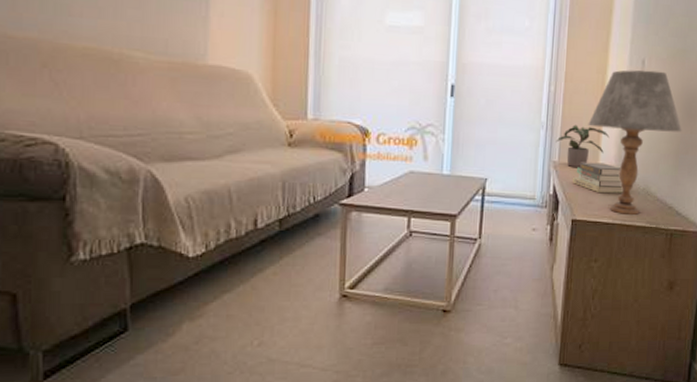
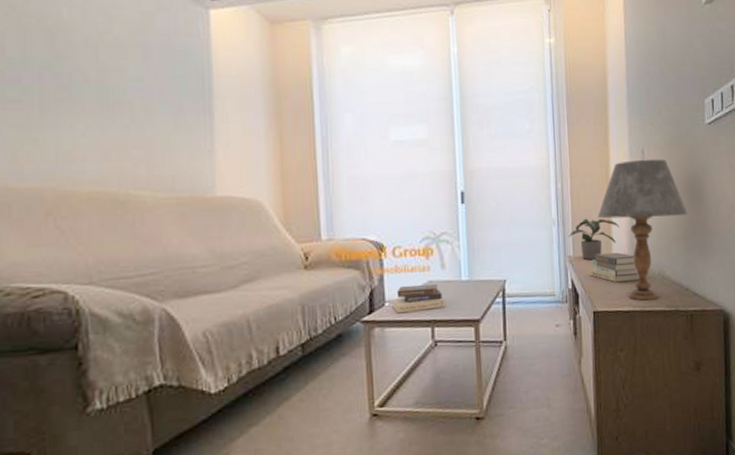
books: none [372,173,424,200] -> present [392,283,445,314]

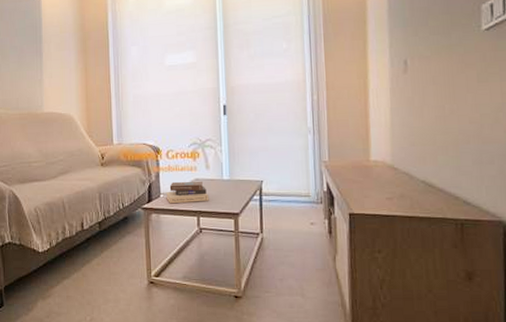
potted plant: present [568,218,620,261] -> none [324,127,379,166]
books: present [588,252,640,282] -> none [344,159,401,187]
table lamp: present [597,159,688,301] -> none [354,68,459,206]

